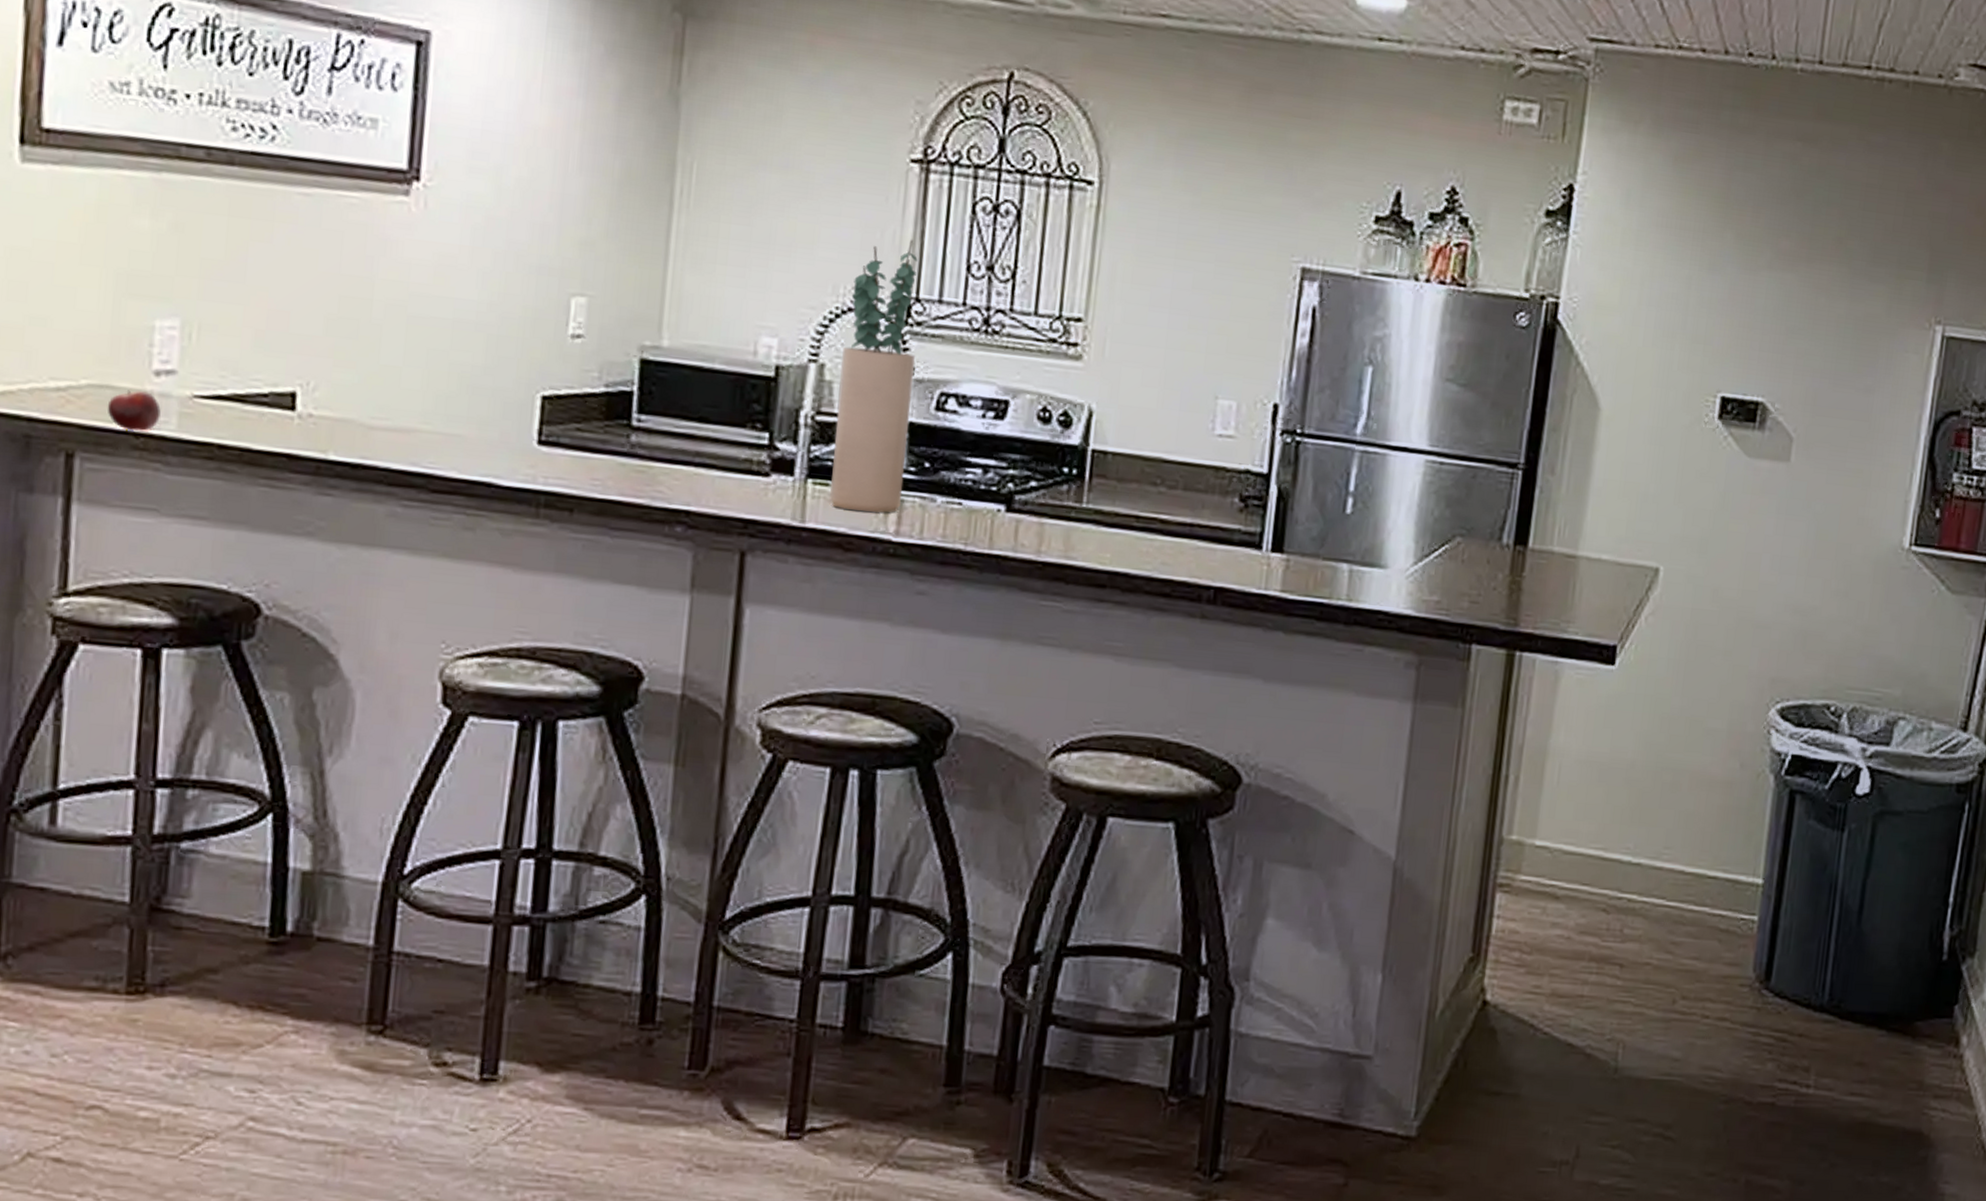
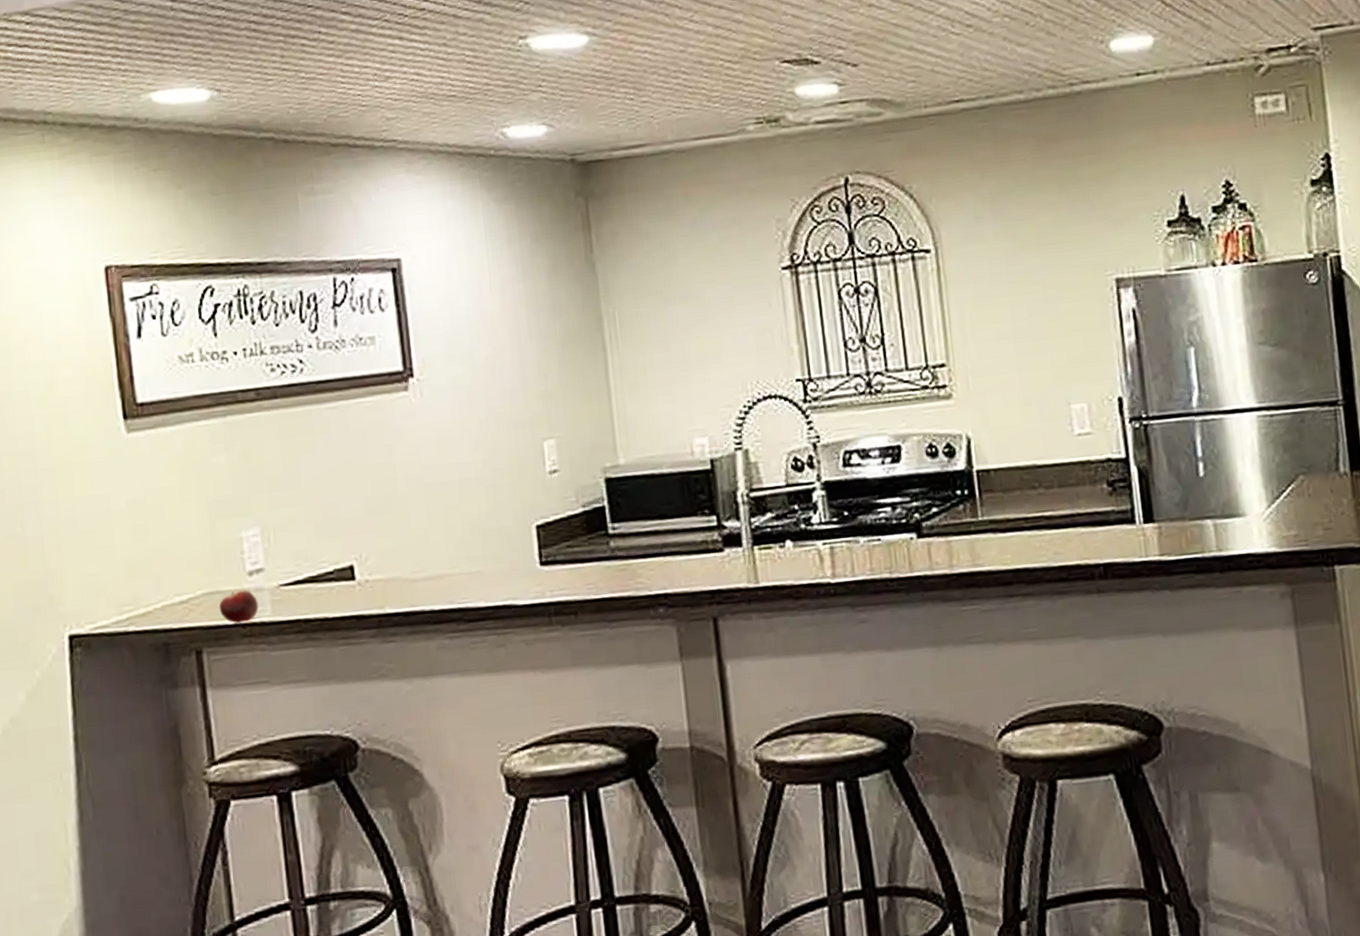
vase: present [830,239,918,513] -> none [757,331,832,565]

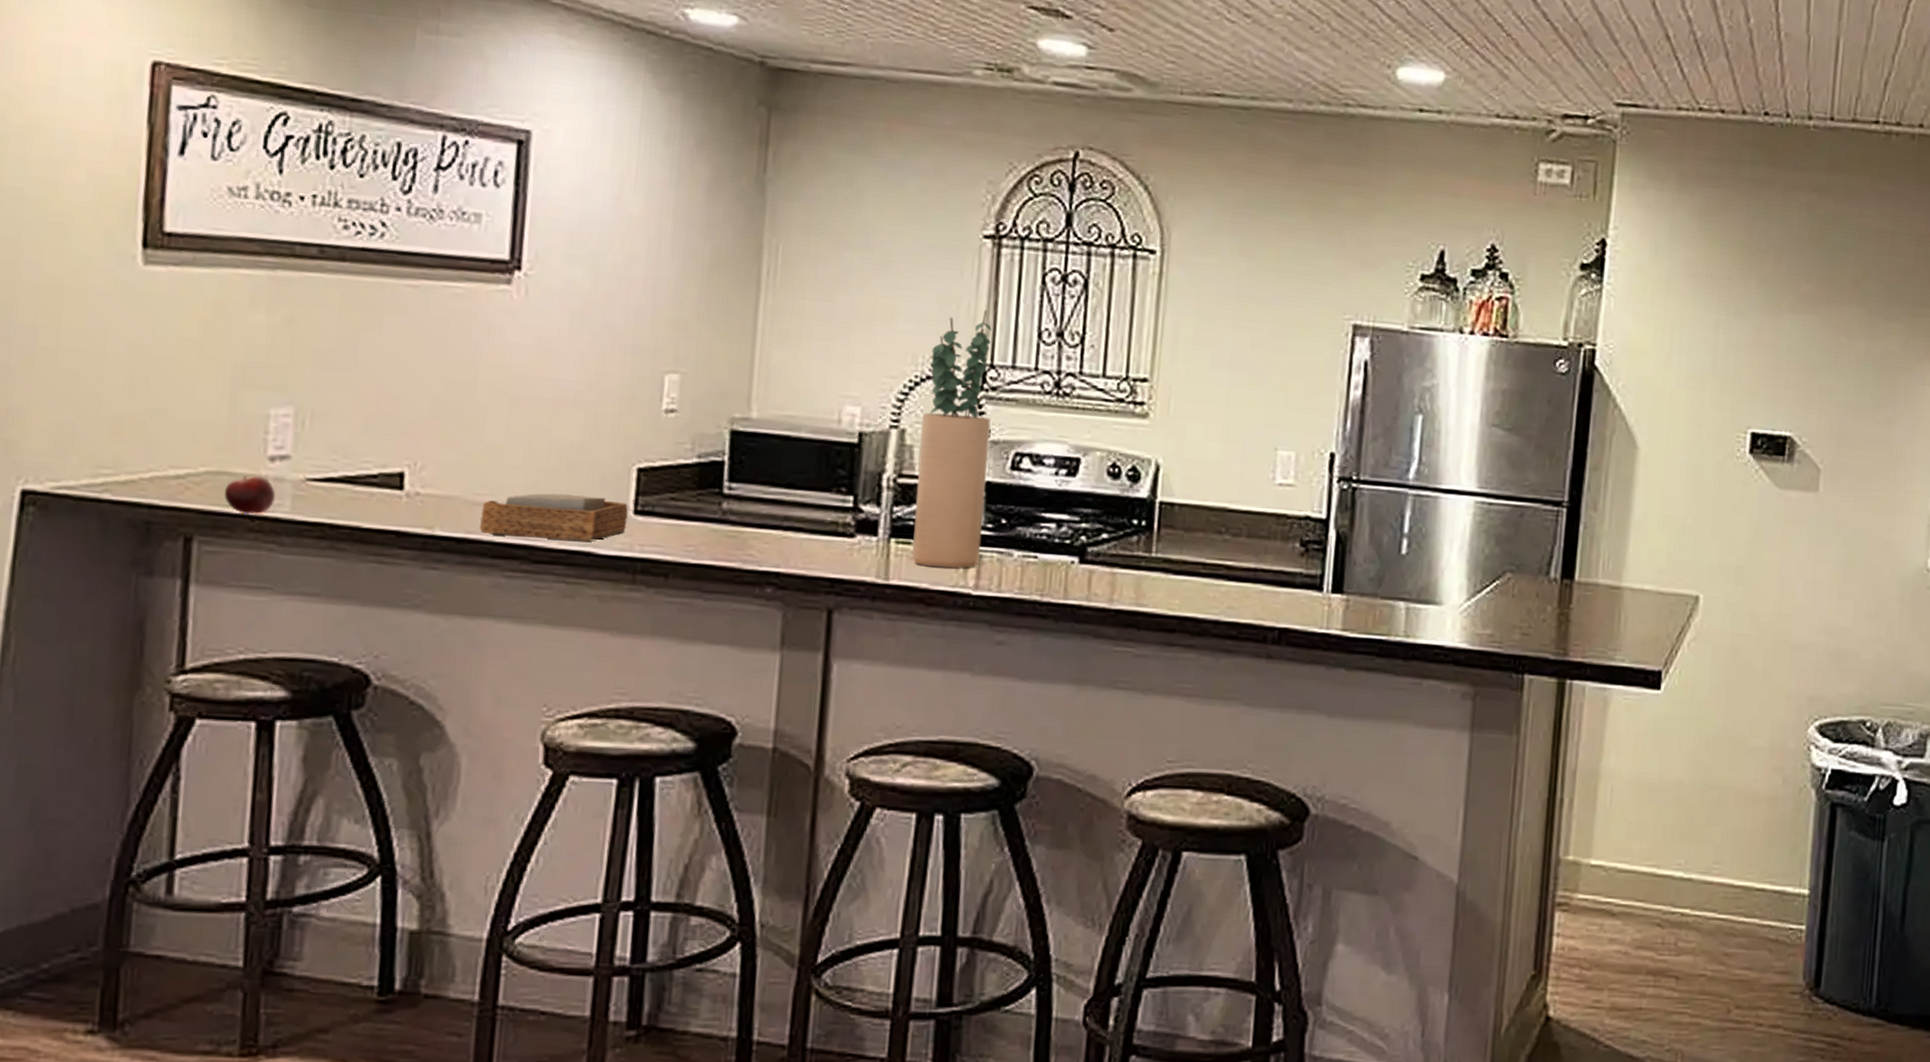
napkin holder: none [419,556,536,605] -> present [480,493,628,542]
vase: none [757,331,832,565] -> present [912,309,992,568]

